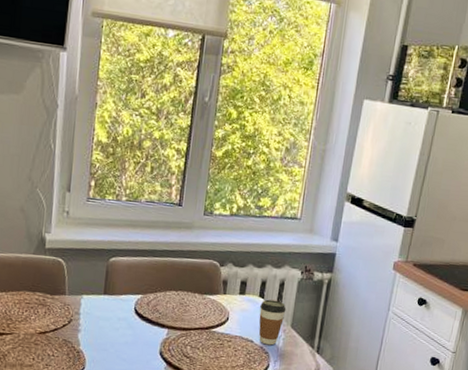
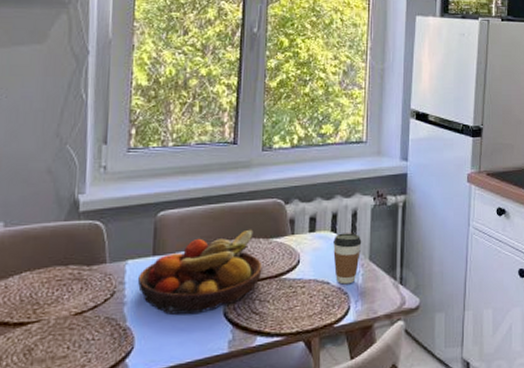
fruit bowl: none [90,284,196,349] -> present [137,229,262,315]

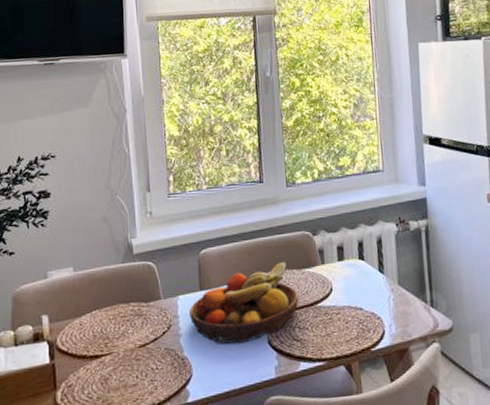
coffee cup: present [333,233,362,285] -> none [362,259,390,310]

